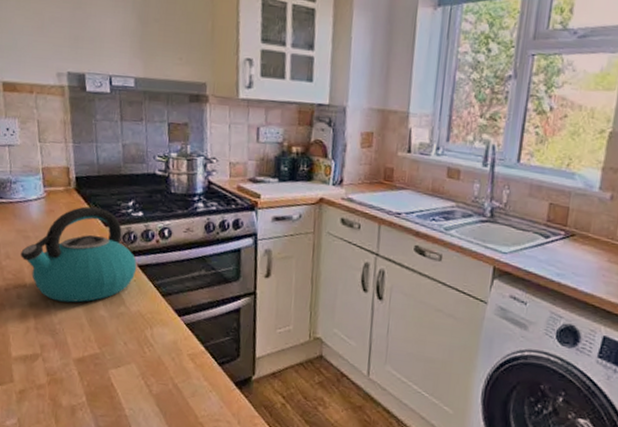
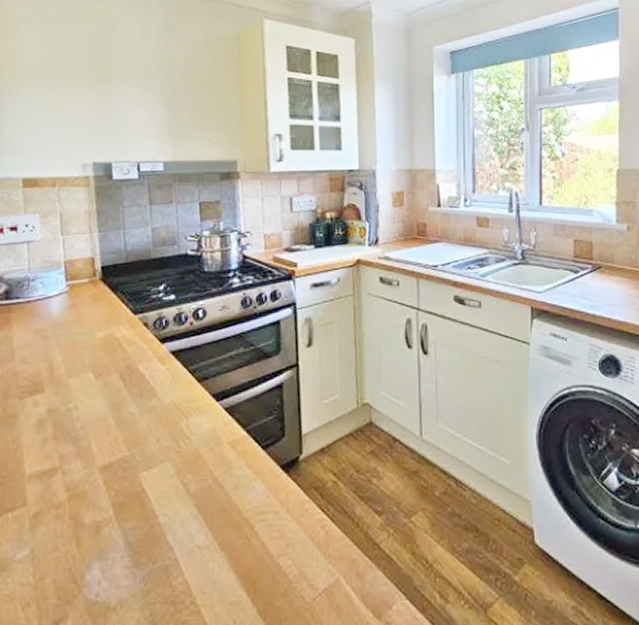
kettle: present [21,206,137,303] -> none [38,296,170,403]

